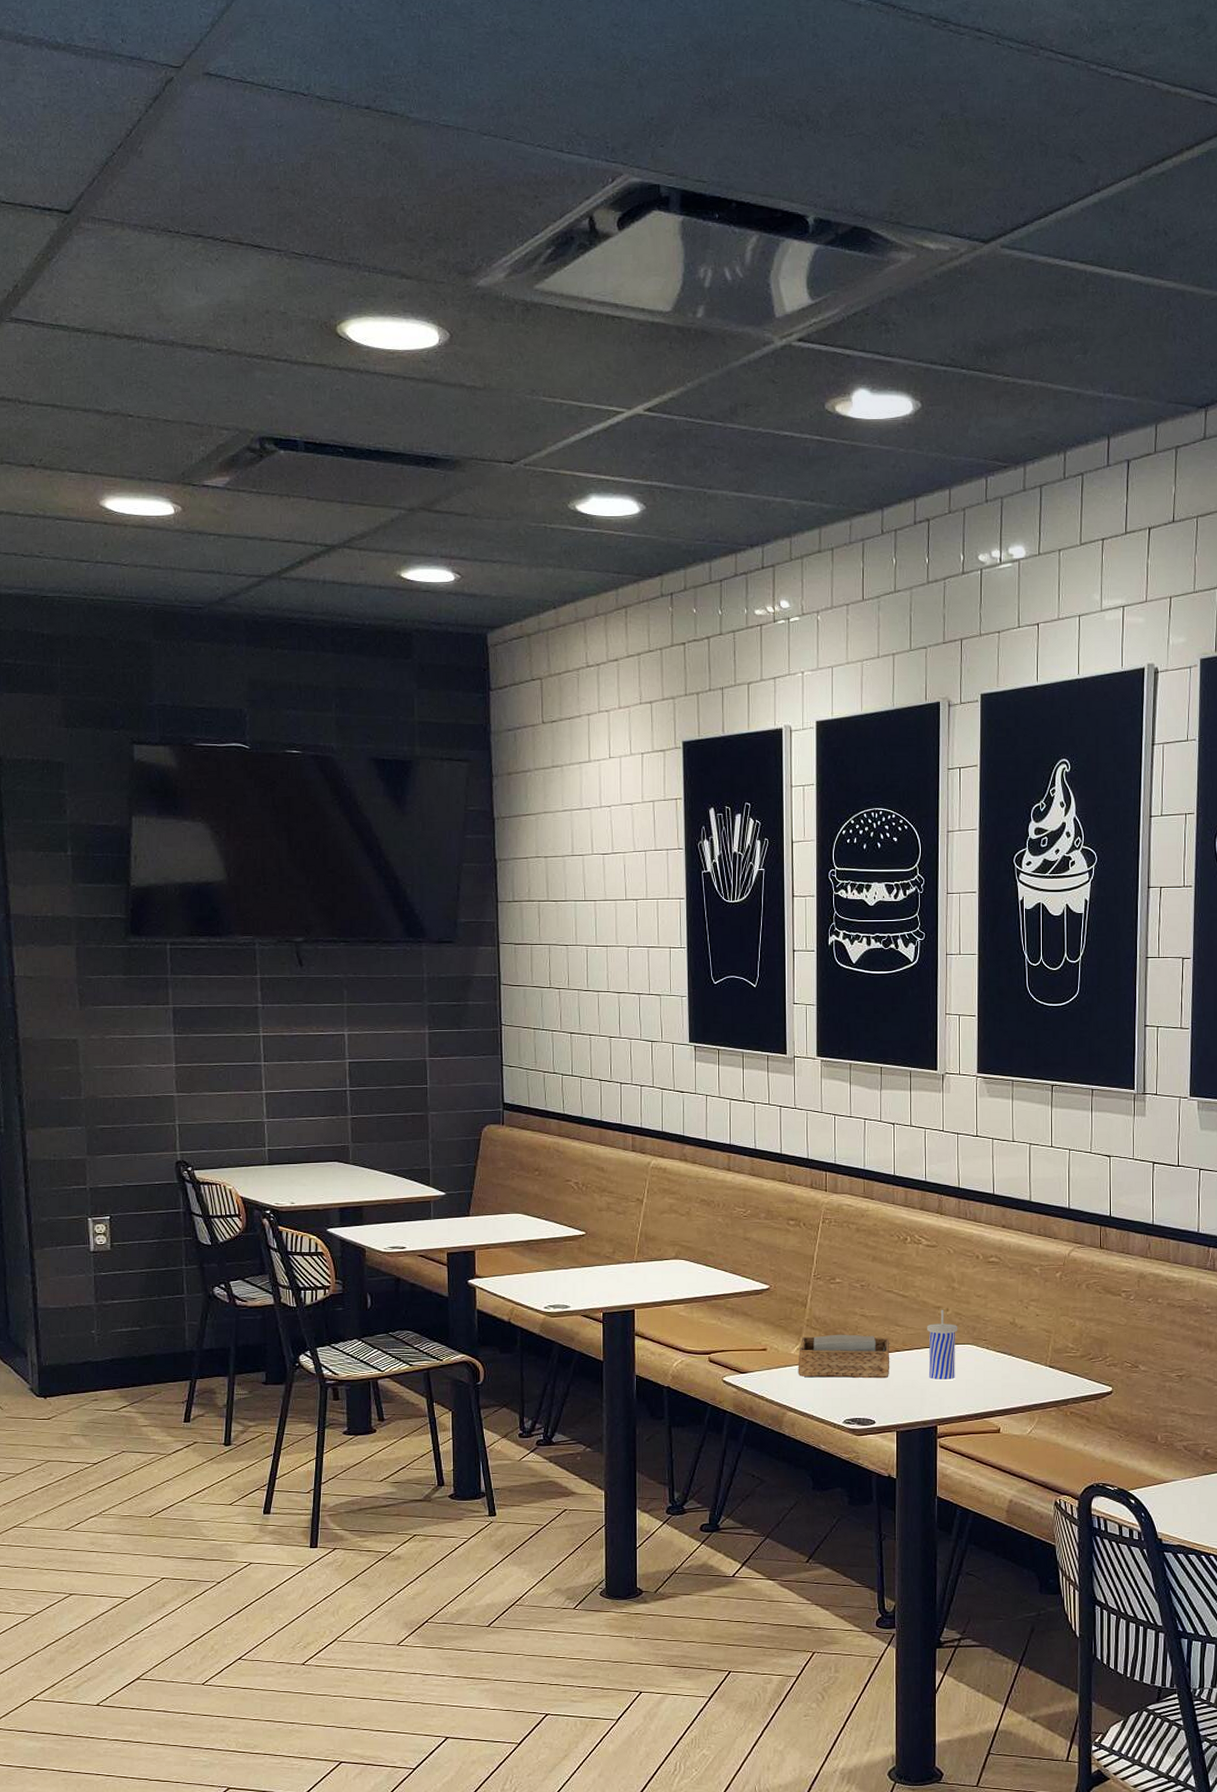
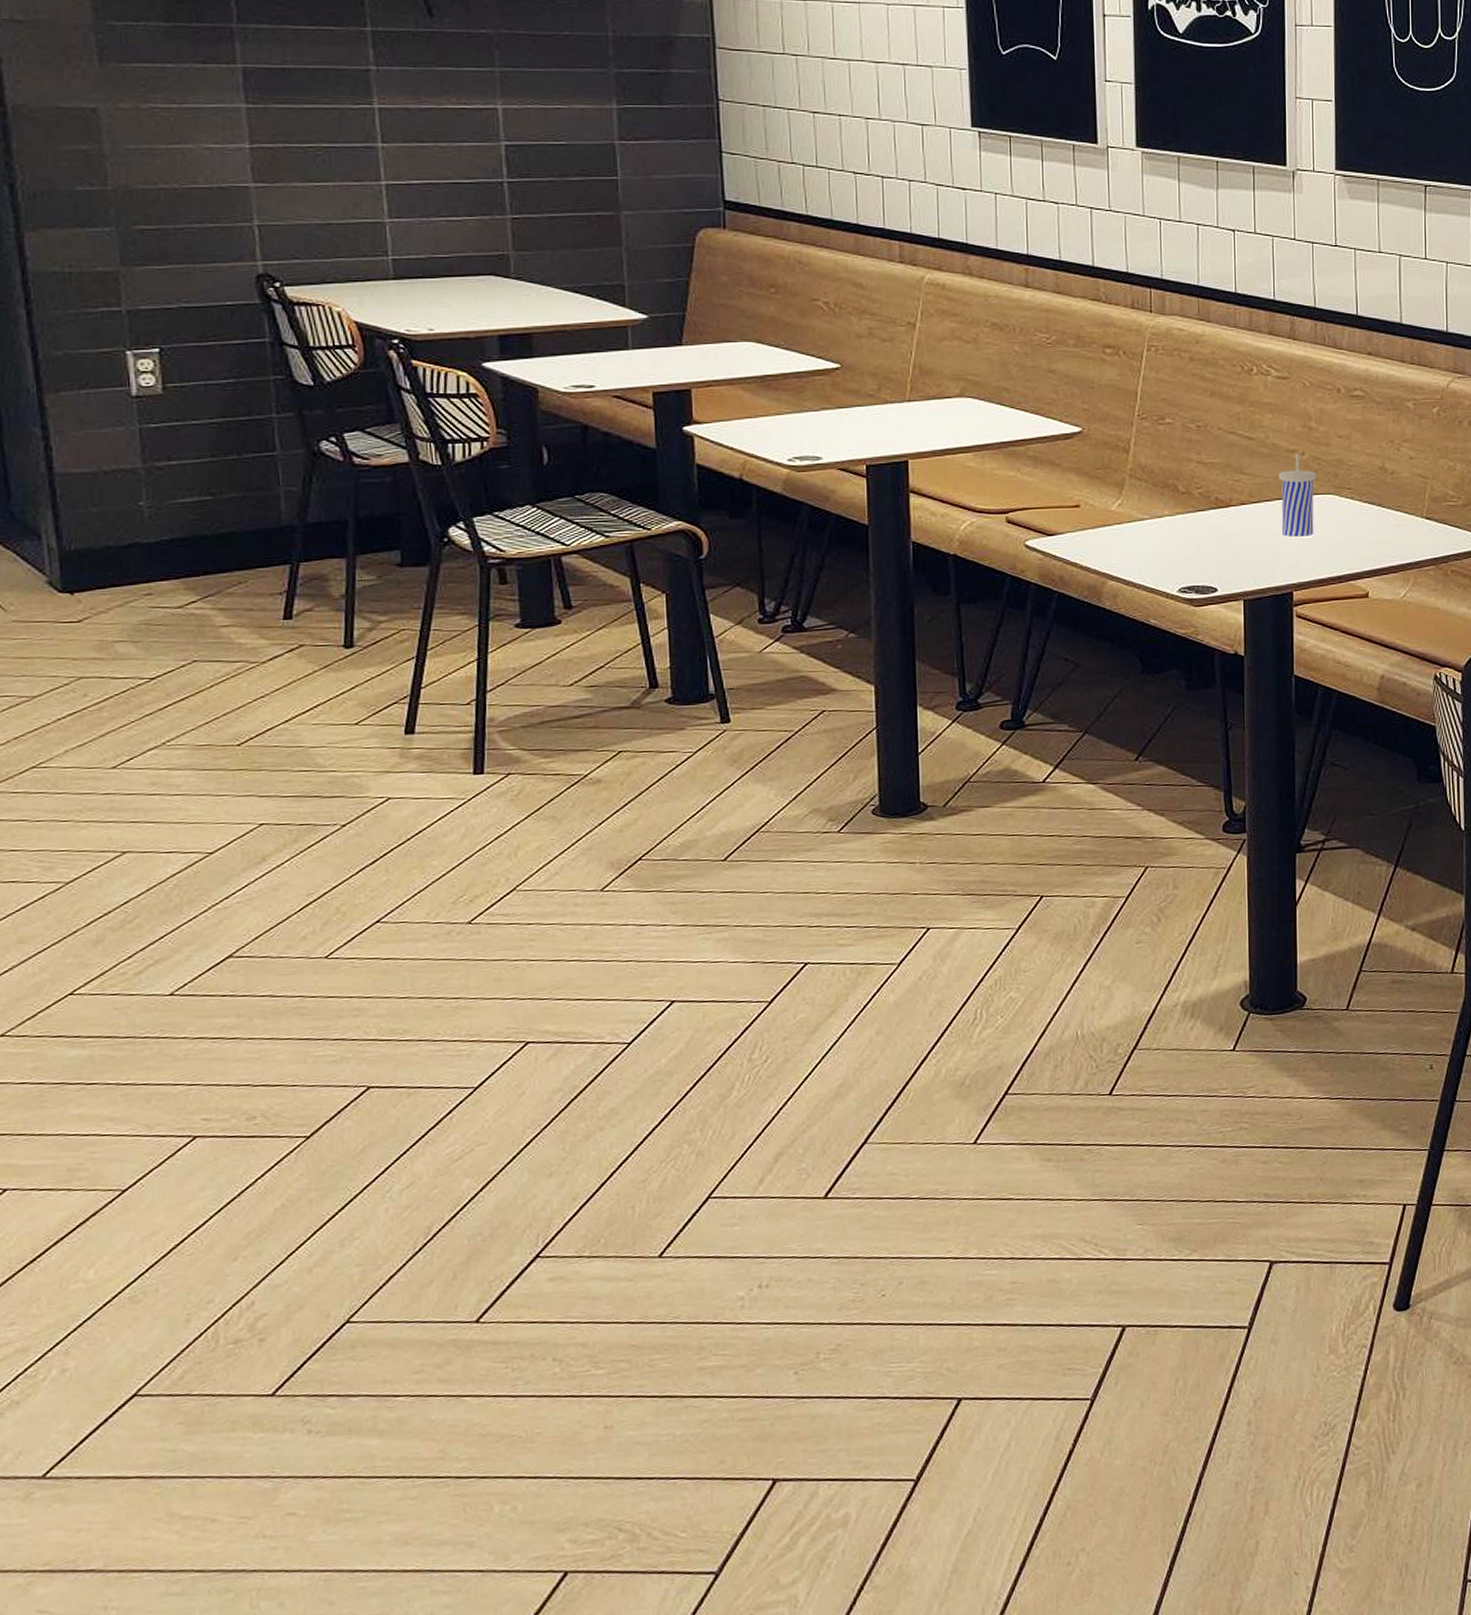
napkin holder: present [798,1334,890,1379] -> none [1119,485,1234,539]

